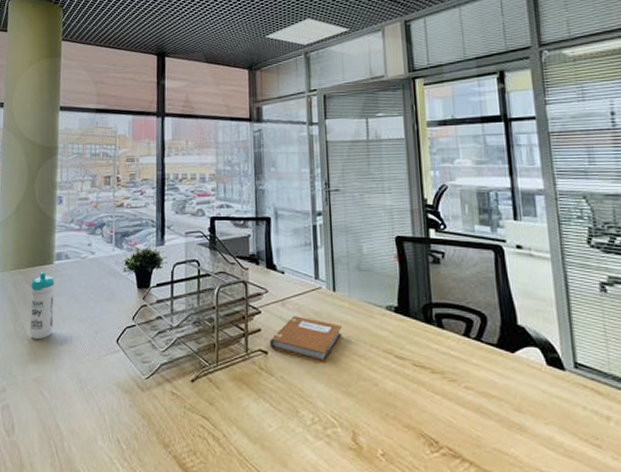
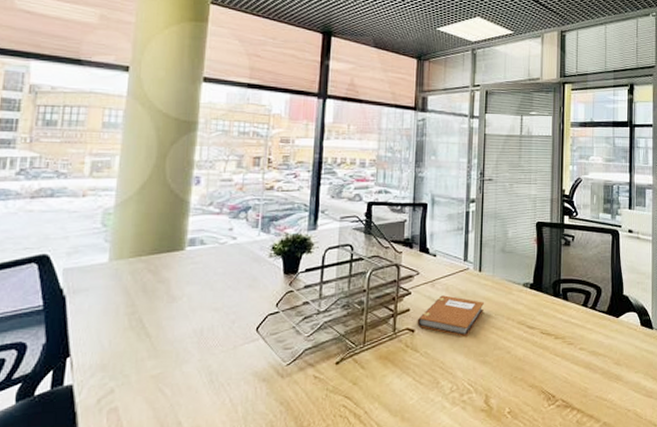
water bottle: present [29,271,55,340] -> none [149,258,186,334]

